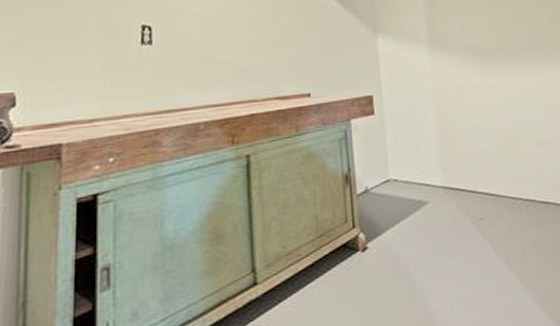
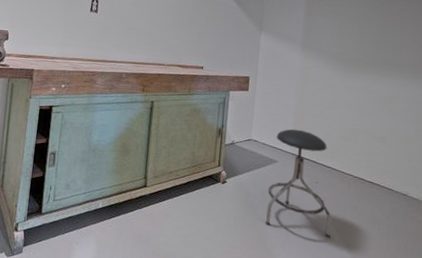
stool: none [420,152,515,296] -> present [265,128,332,238]

